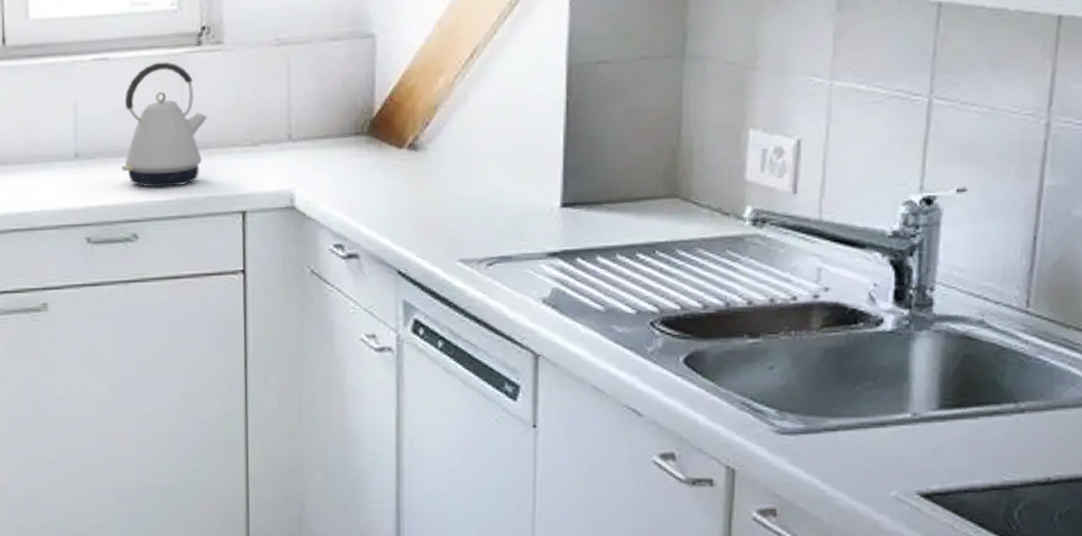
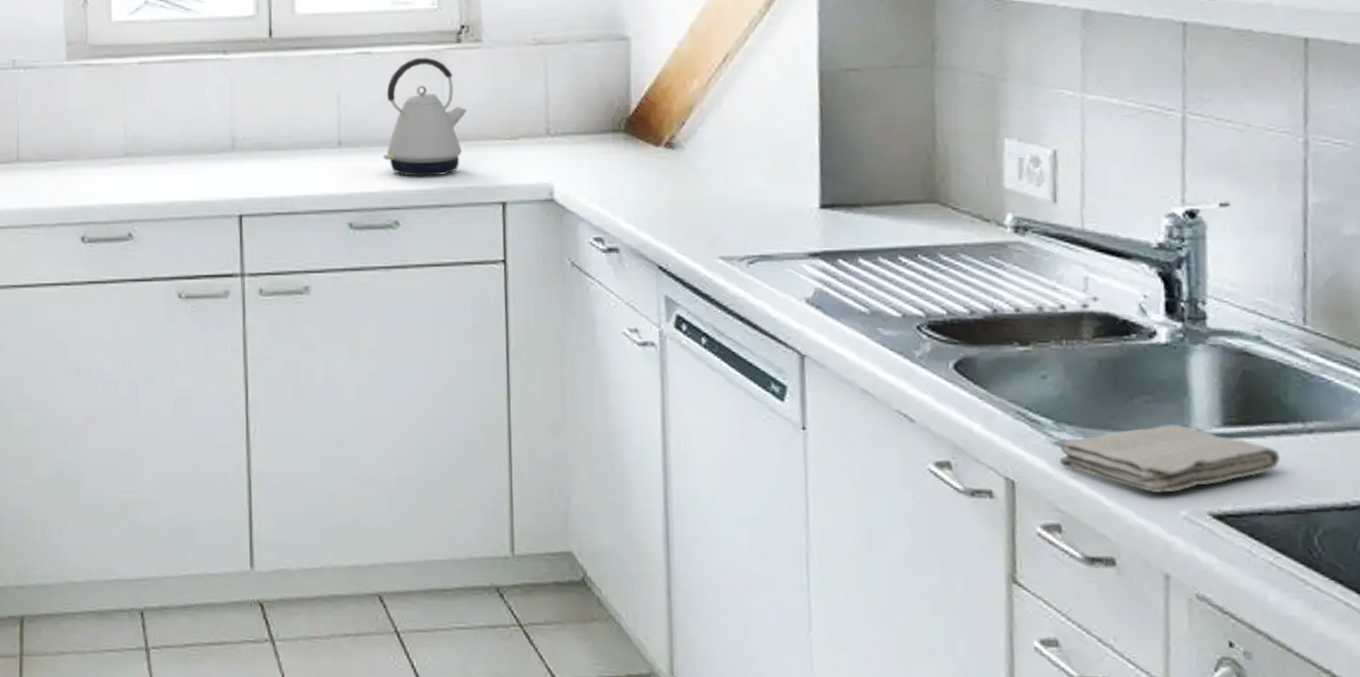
washcloth: none [779,409,991,475] -> present [1059,425,1281,493]

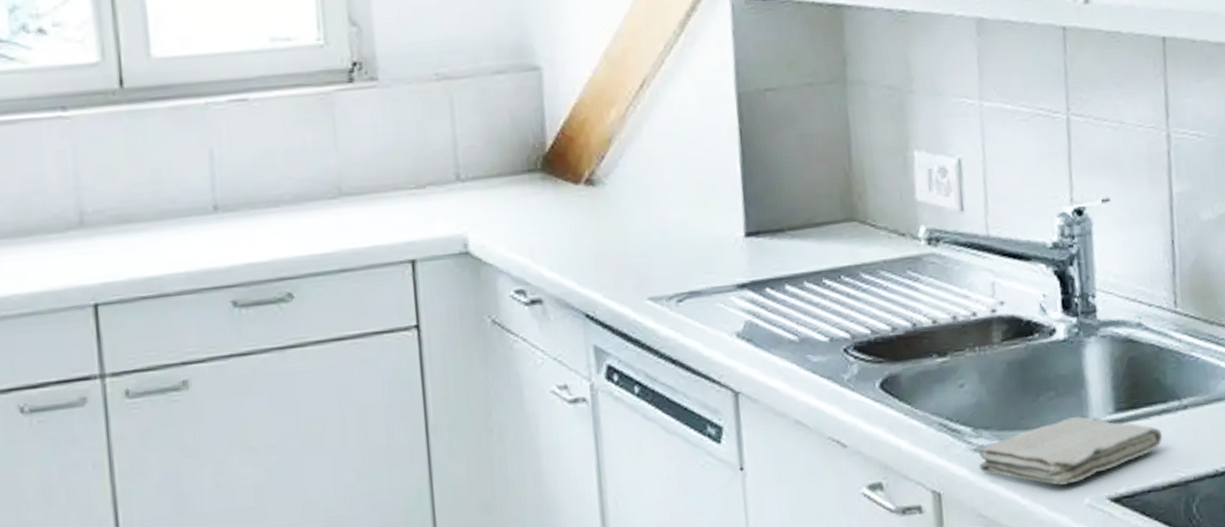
kettle: present [383,57,467,176] -> none [269,101,365,240]

